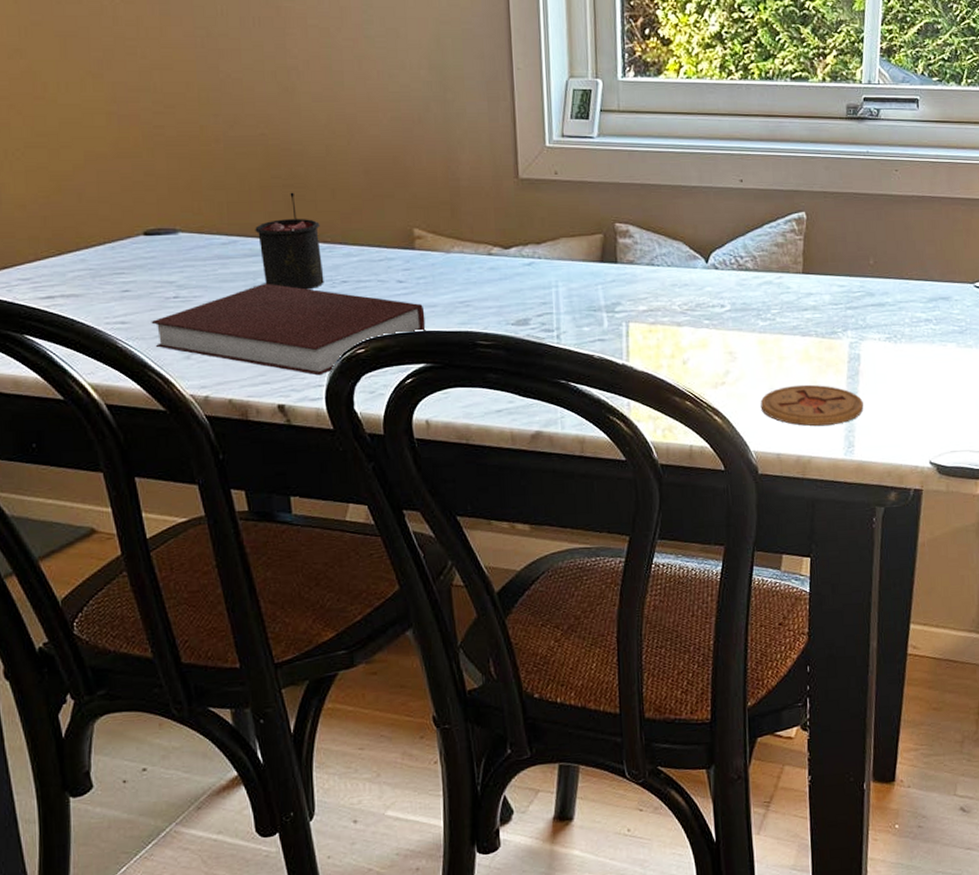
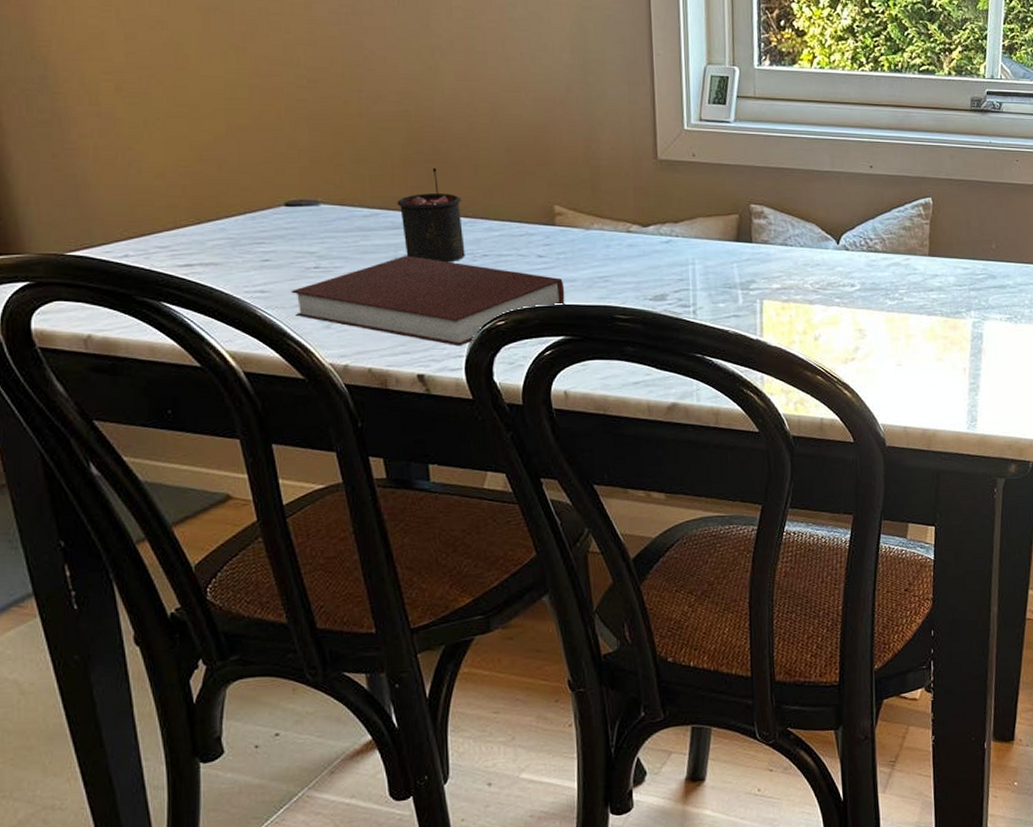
coaster: present [760,384,864,426] -> none [888,361,986,401]

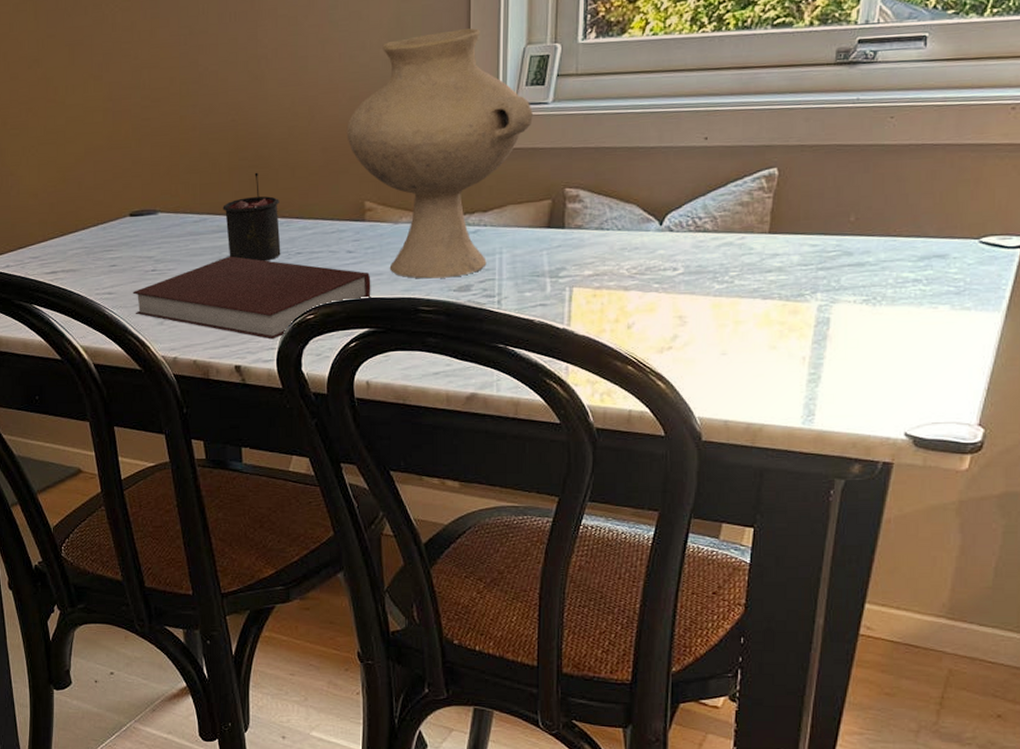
vase: none [531,42,717,287] -> present [346,28,533,279]

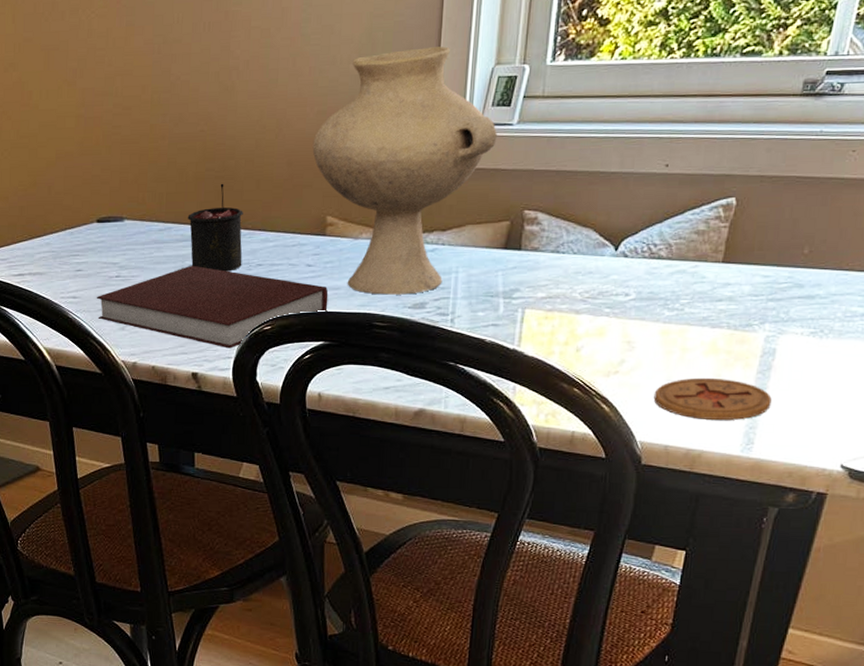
coaster: none [709,349,829,393] -> present [653,377,772,420]

